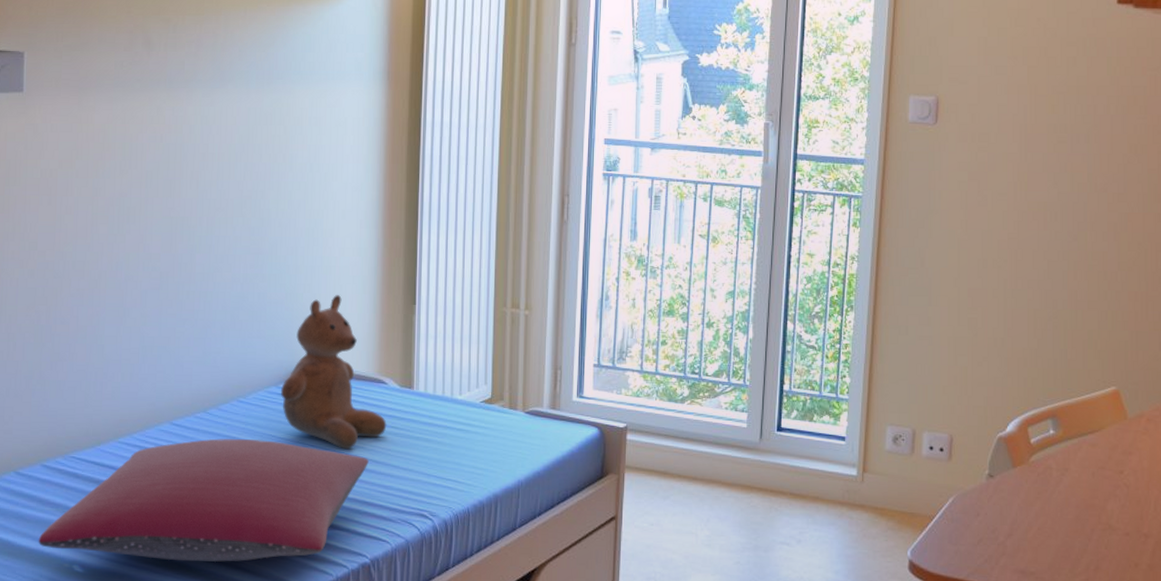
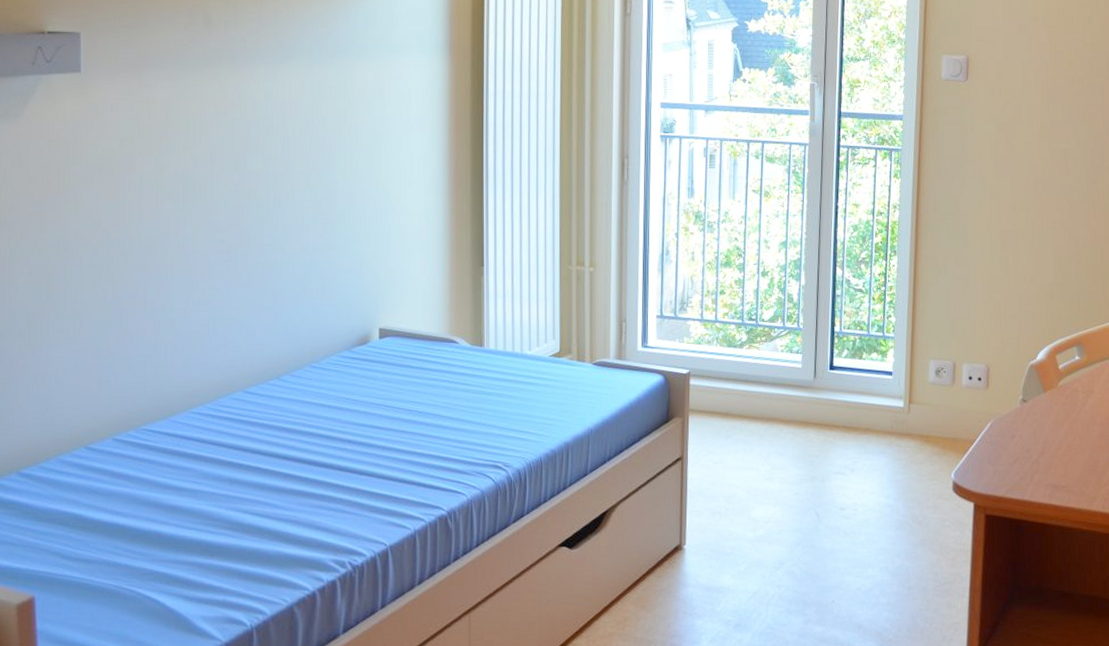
pillow: present [38,438,369,562] -> none [112,403,442,524]
teddy bear: present [280,295,387,450] -> none [353,260,459,408]

